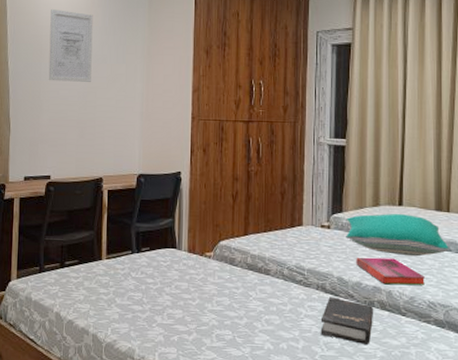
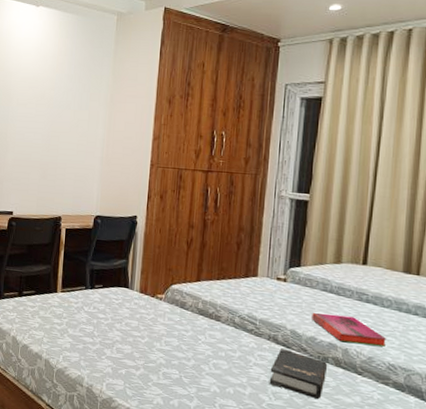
wall art: present [48,10,93,82] -> none [15,57,60,126]
pillow: present [346,214,449,257] -> none [303,271,416,318]

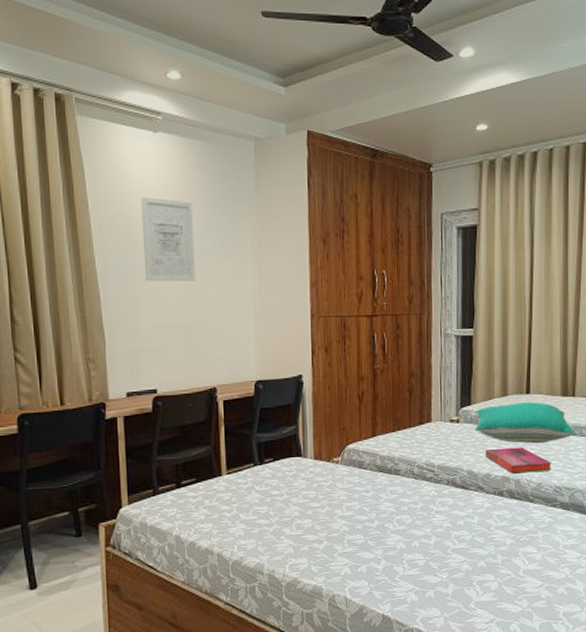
wall art: none [15,57,60,126] -> present [141,197,195,282]
hardback book: present [269,348,328,400] -> none [451,490,504,535]
pillow: none [303,271,416,318] -> present [475,402,574,444]

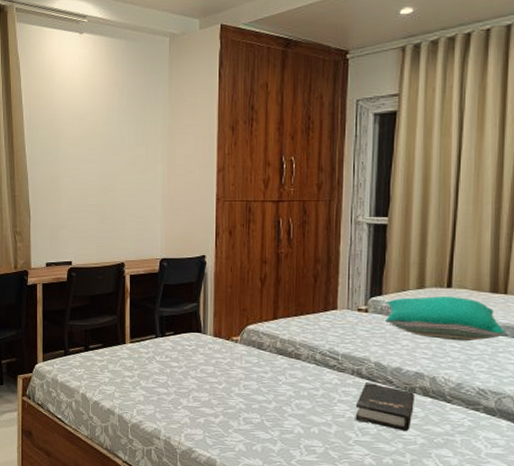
wall art: present [141,197,195,282] -> none [66,91,110,166]
hardback book: none [451,490,504,535] -> present [355,381,416,432]
hardback book: present [485,447,552,474] -> none [396,342,476,372]

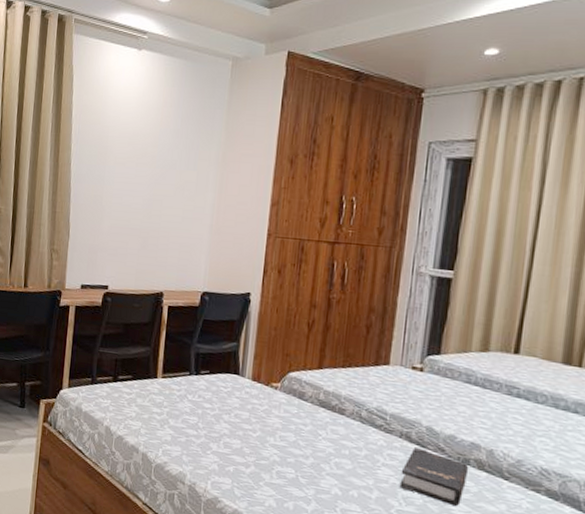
pillow: present [385,296,505,342] -> none [442,359,576,415]

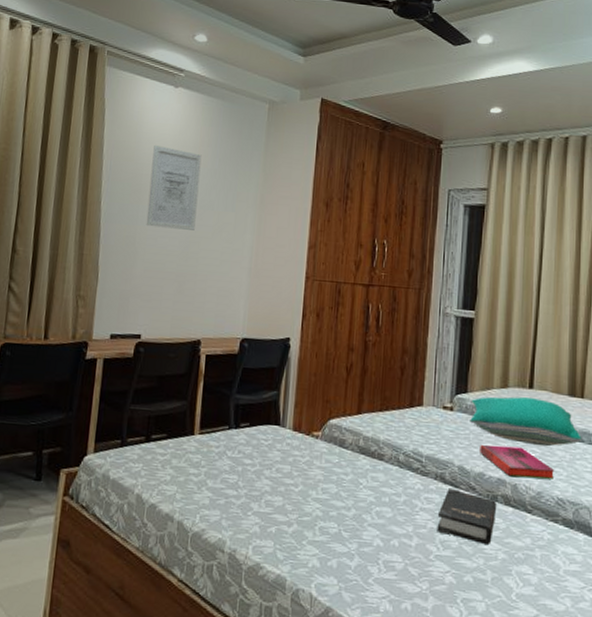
wall art: none [112,108,165,189] -> present [146,146,202,230]
pillow: none [442,359,576,415] -> present [470,396,582,447]
hardback book: none [452,408,541,449] -> present [480,445,555,479]

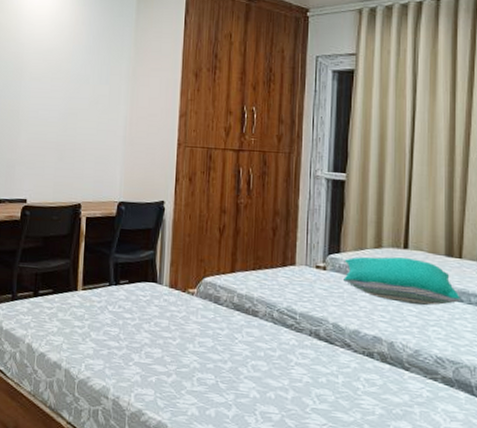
wall art: present [146,146,202,230] -> none [28,26,77,103]
hardback book: present [436,487,497,546] -> none [312,344,374,401]
hardback book: present [480,445,555,479] -> none [354,303,433,338]

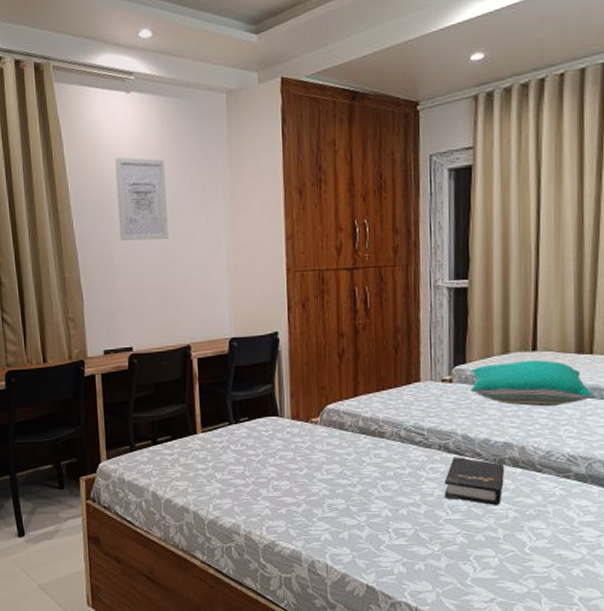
wall art: none [28,26,77,103] -> present [115,157,169,242]
hardback book: none [312,344,374,401] -> present [444,456,505,506]

